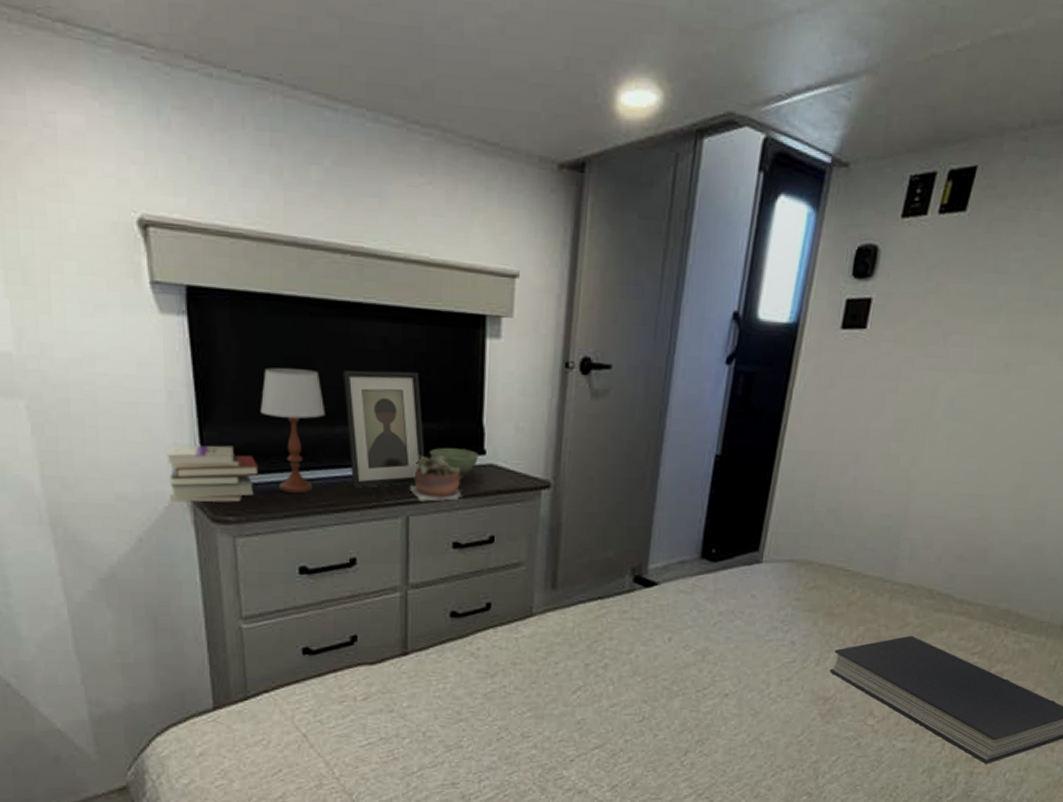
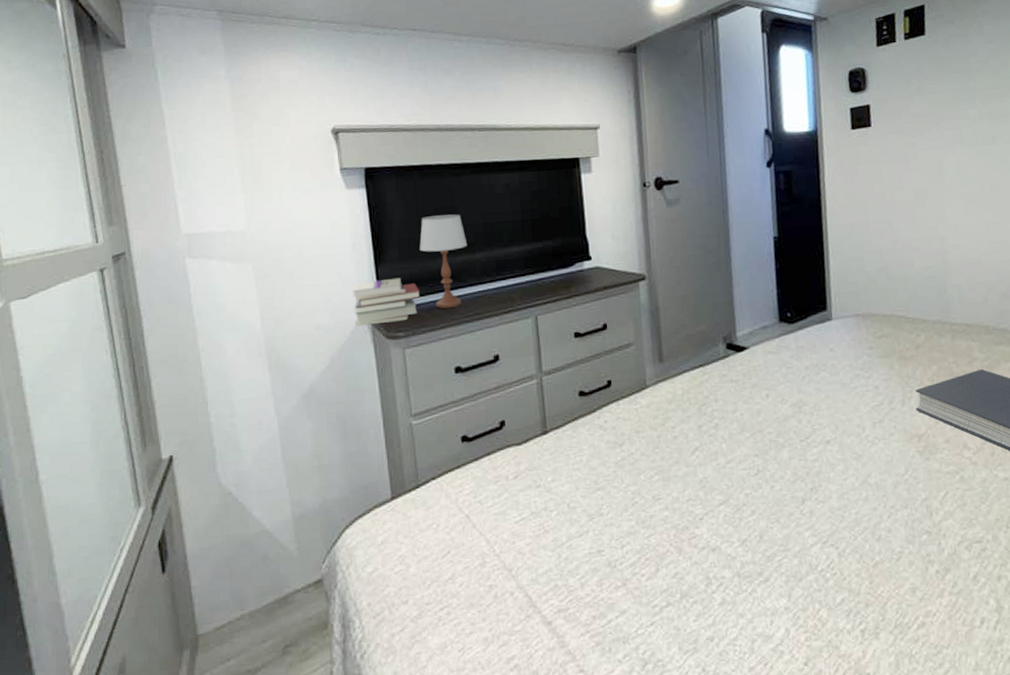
picture frame: present [342,370,425,488] -> none [478,206,546,298]
succulent plant: present [410,456,463,502] -> none [536,265,578,303]
bowl: present [430,448,480,480] -> none [548,257,587,282]

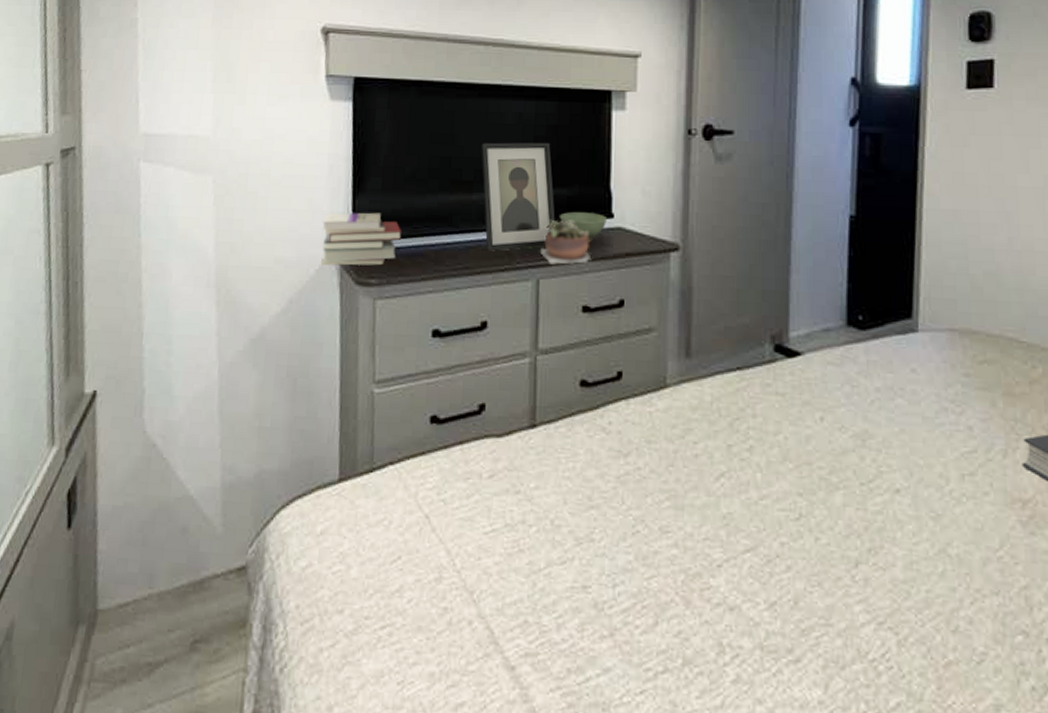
table lamp: present [419,214,468,309] -> none [407,143,465,257]
picture frame: none [478,206,546,298] -> present [481,142,556,251]
succulent plant: none [536,265,578,303] -> present [541,220,592,265]
bowl: none [548,257,587,282] -> present [560,212,608,243]

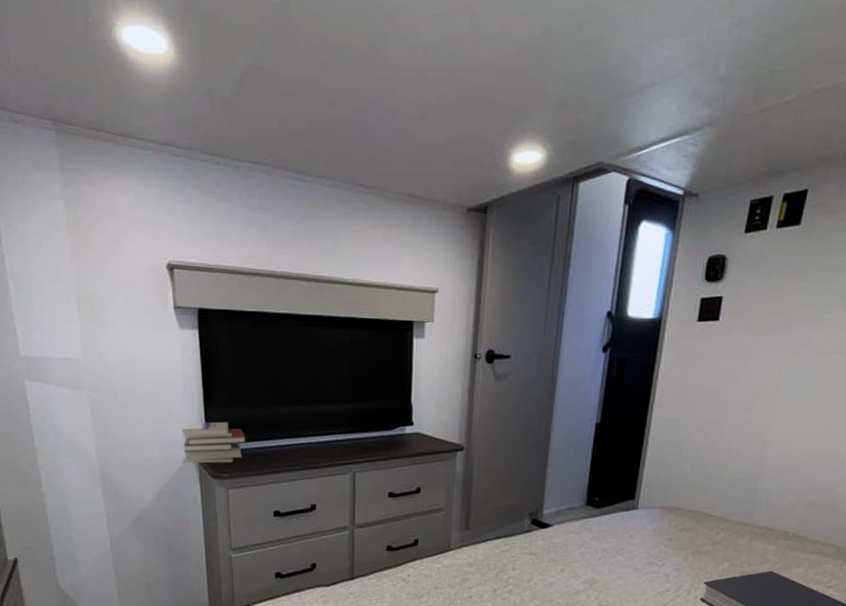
picture frame: present [481,142,556,251] -> none [307,364,368,452]
succulent plant: present [541,220,592,265] -> none [356,427,396,462]
bowl: present [560,212,608,243] -> none [371,421,409,445]

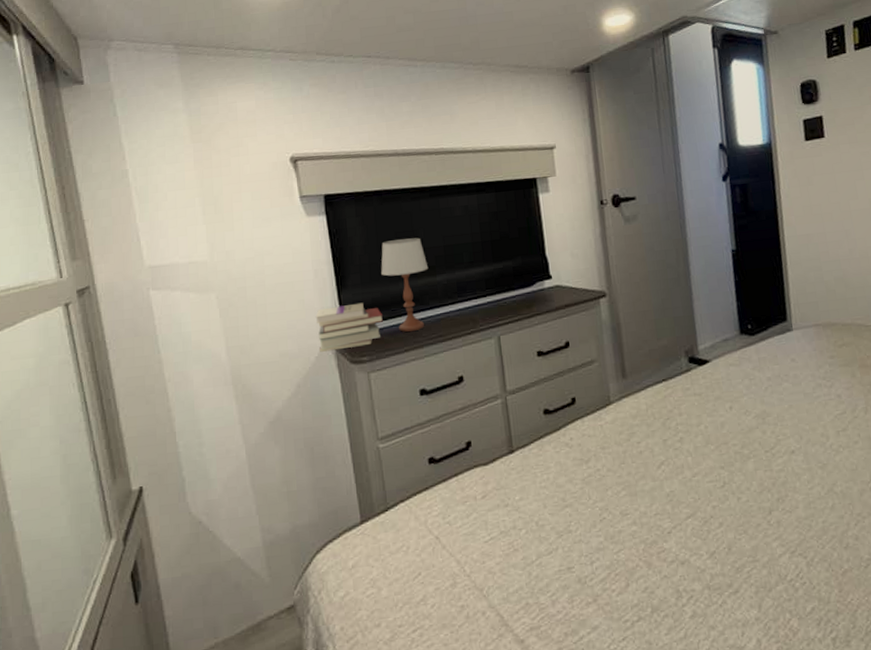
table lamp: none [248,365,295,456] -> present [381,237,429,332]

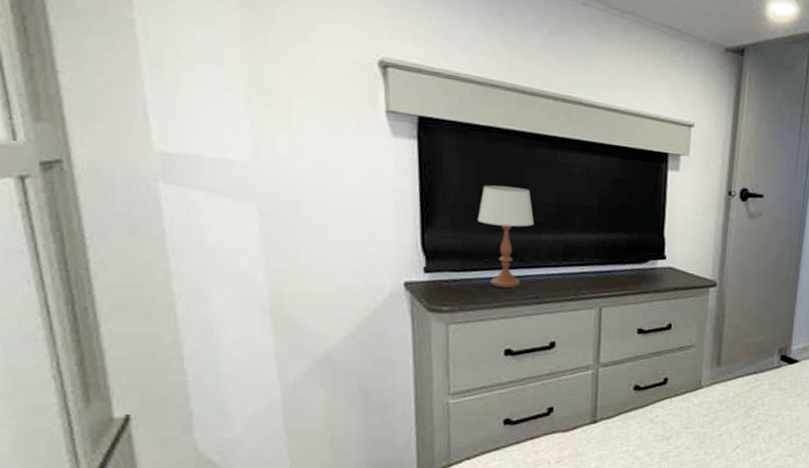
books: present [315,302,384,352] -> none [389,245,474,295]

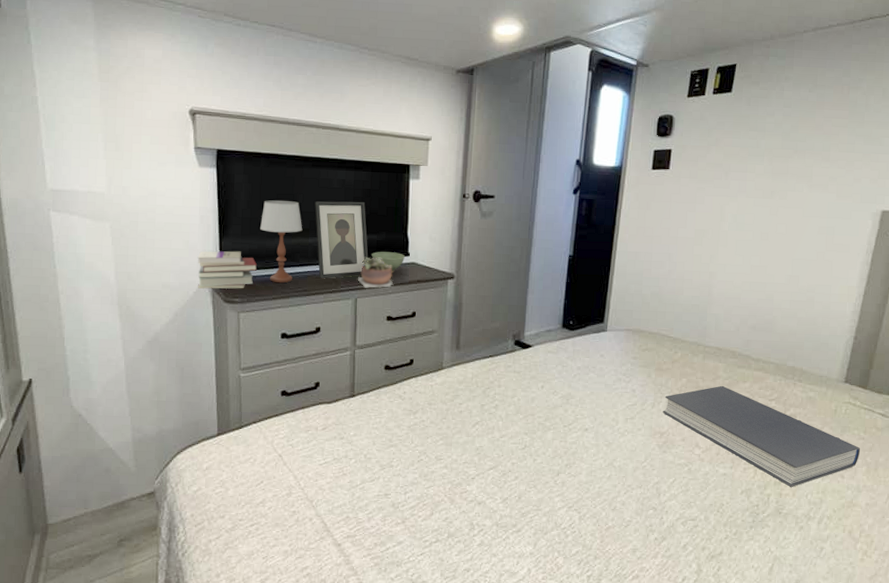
books: none [389,245,474,295] -> present [197,251,258,289]
picture frame: none [550,190,617,284] -> present [314,201,369,279]
succulent plant: none [603,260,647,296] -> present [358,257,394,288]
bowl: none [621,253,661,279] -> present [372,252,406,273]

